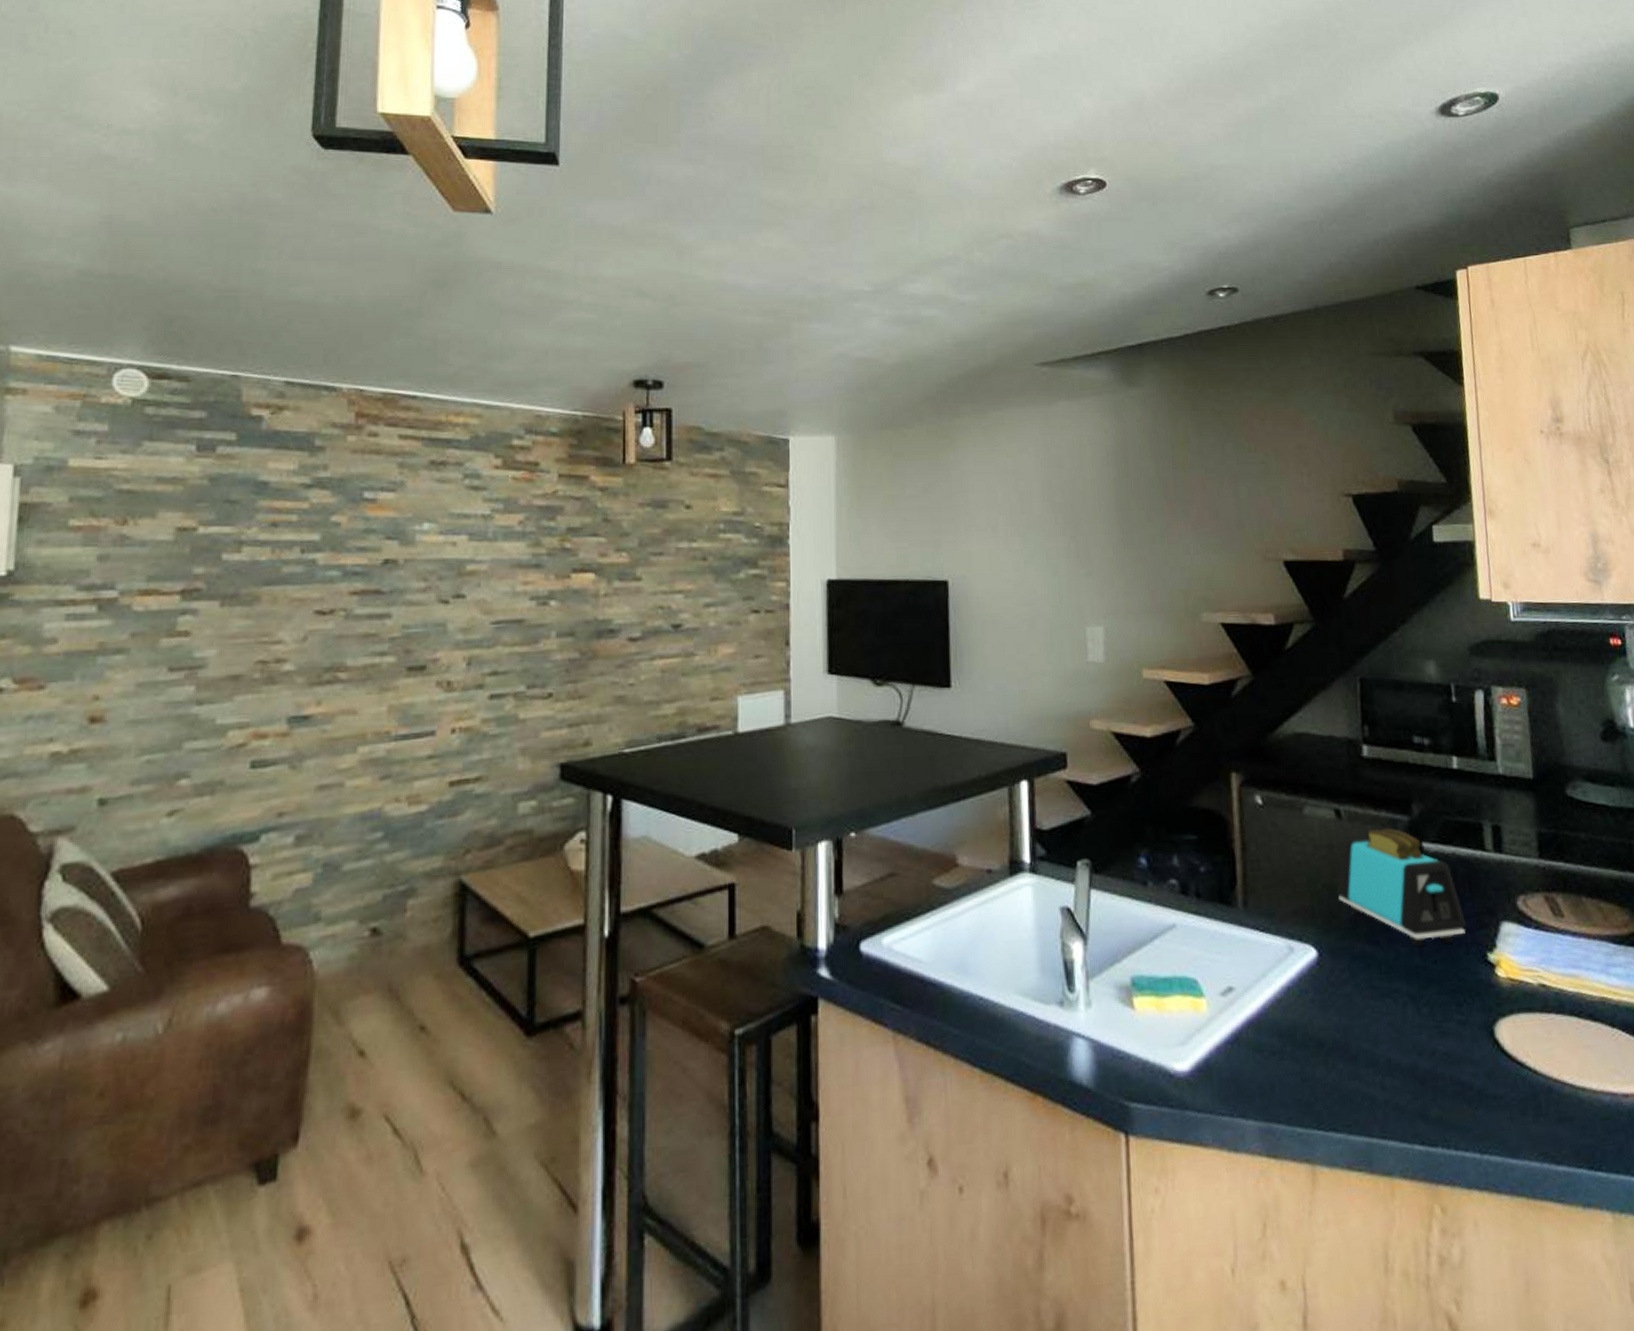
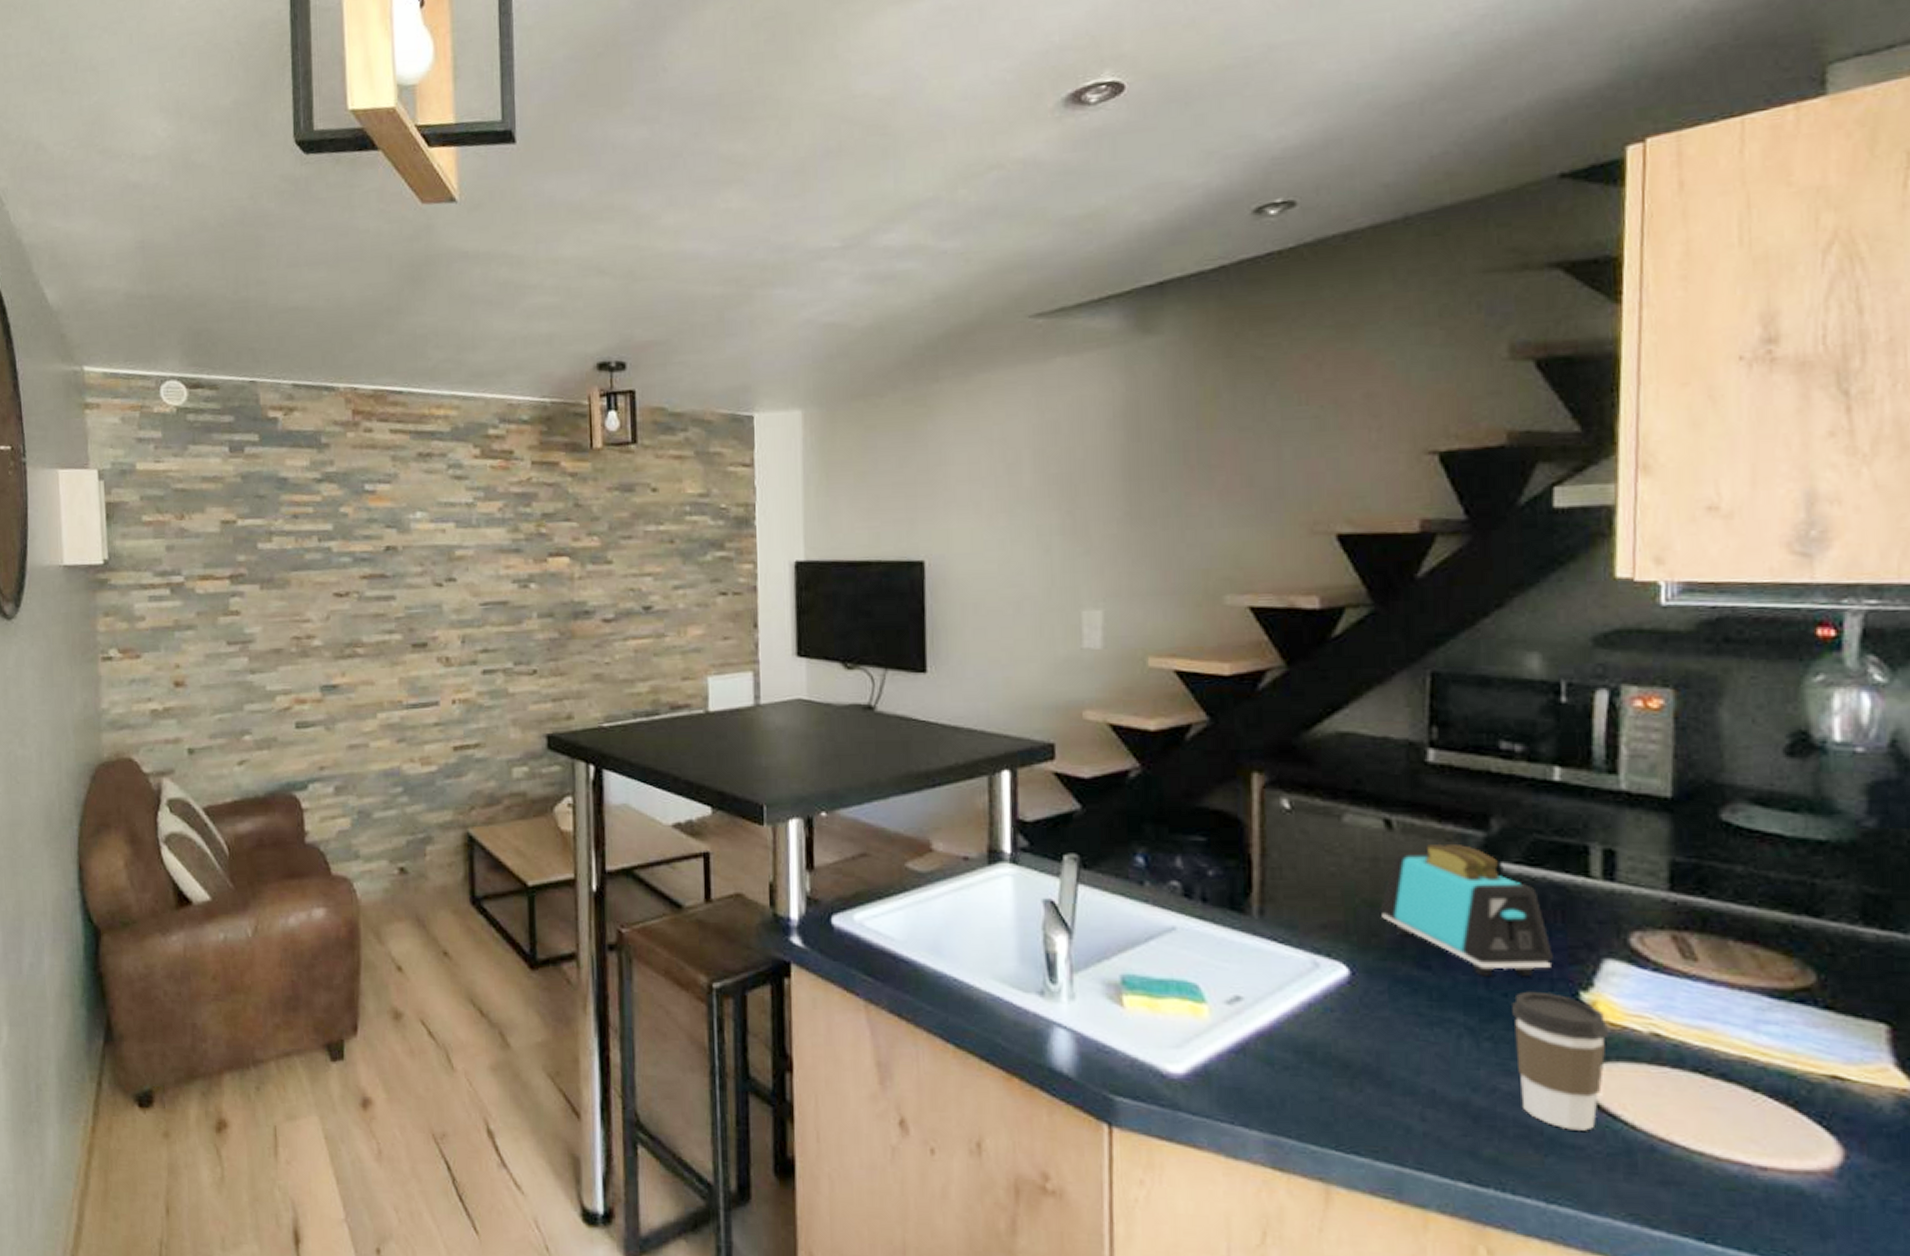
coffee cup: none [1440,956,1511,1082] -> present [1512,991,1608,1131]

